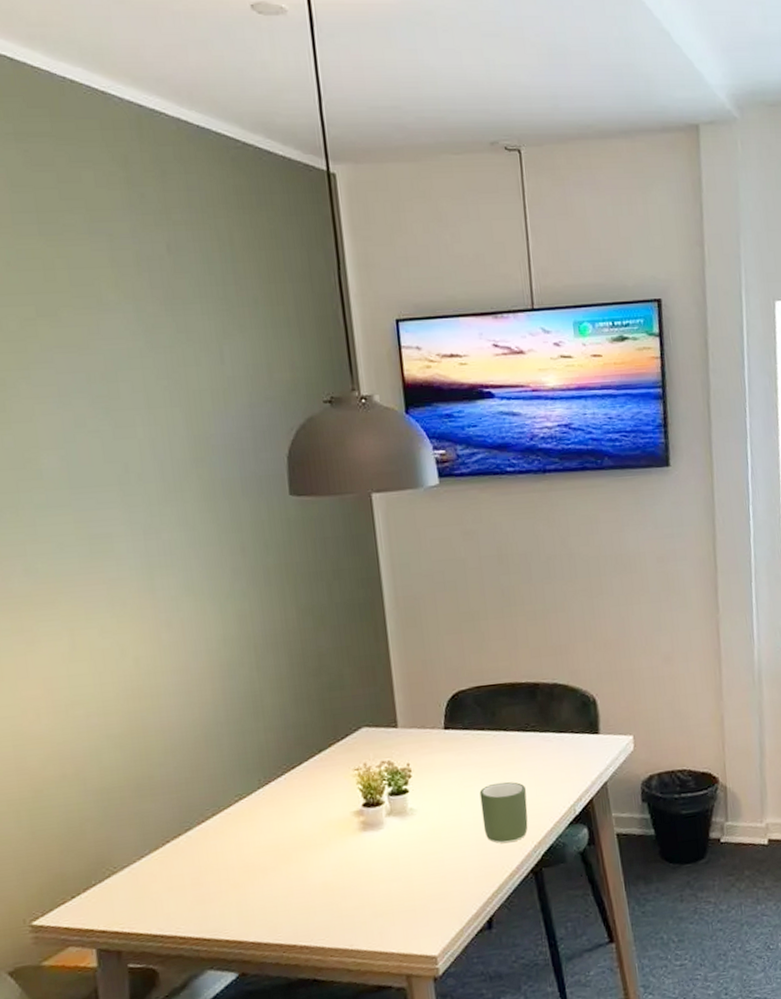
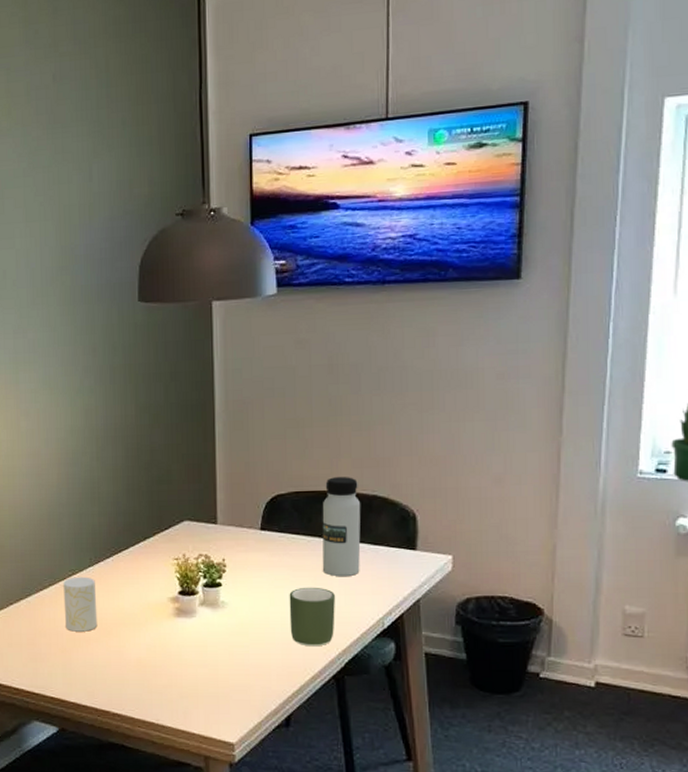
cup: none [229,800,274,863] -> present [63,576,98,632]
water bottle: none [505,667,548,769] -> present [322,477,361,577]

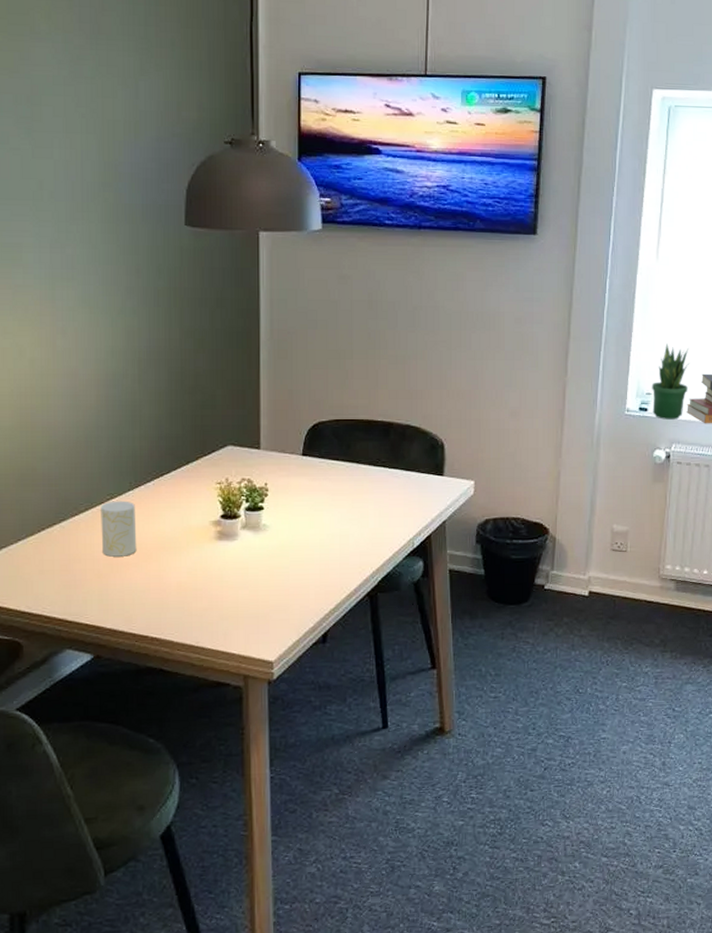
mug: present [289,587,335,647] -> none [328,510,370,567]
water bottle: present [322,477,361,577] -> none [359,407,396,501]

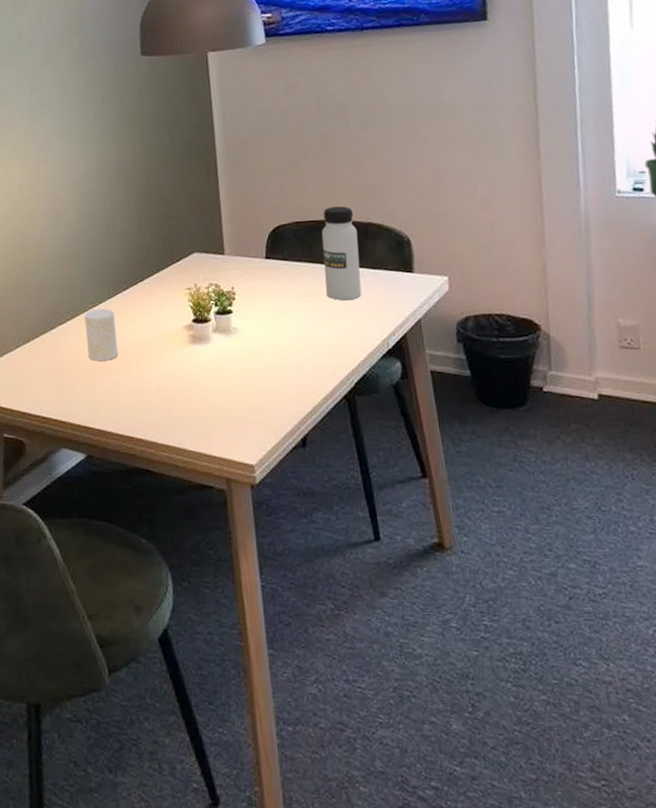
water bottle: none [359,407,396,501] -> present [321,206,362,301]

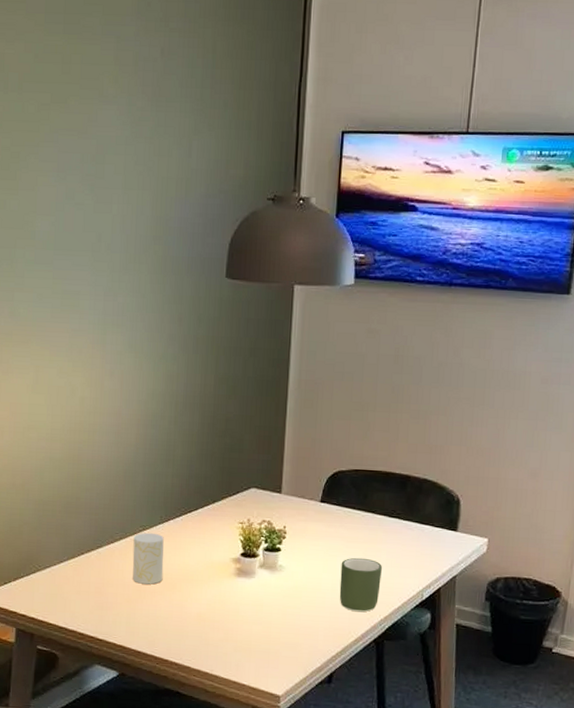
mug: none [296,311,342,369] -> present [339,557,382,613]
water bottle: present [321,206,362,301] -> none [372,459,413,551]

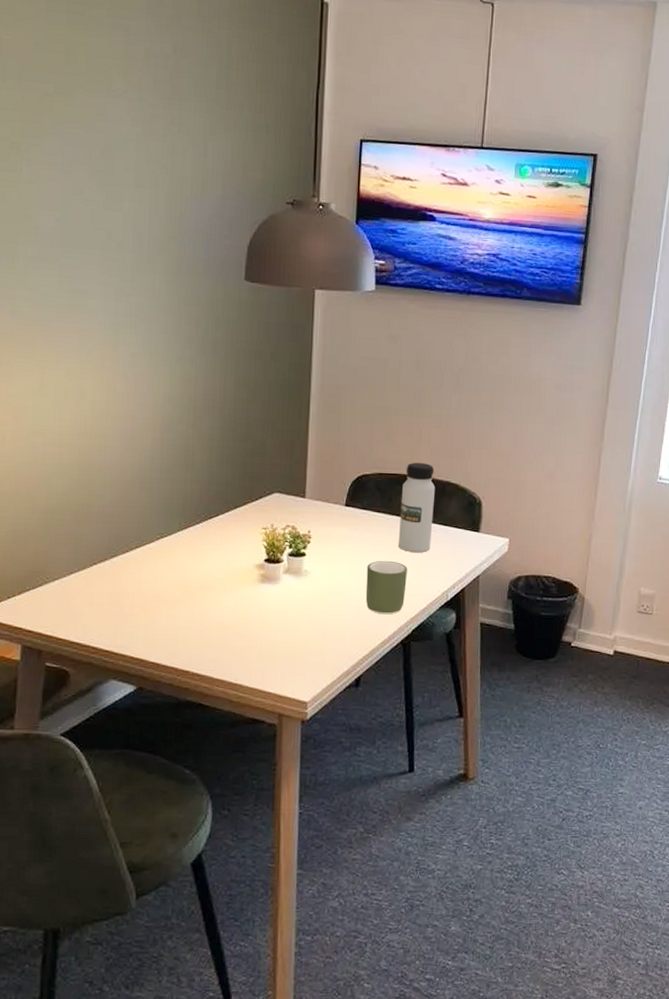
cup: present [132,532,164,585] -> none [150,540,184,594]
water bottle: none [372,459,413,551] -> present [398,463,436,553]

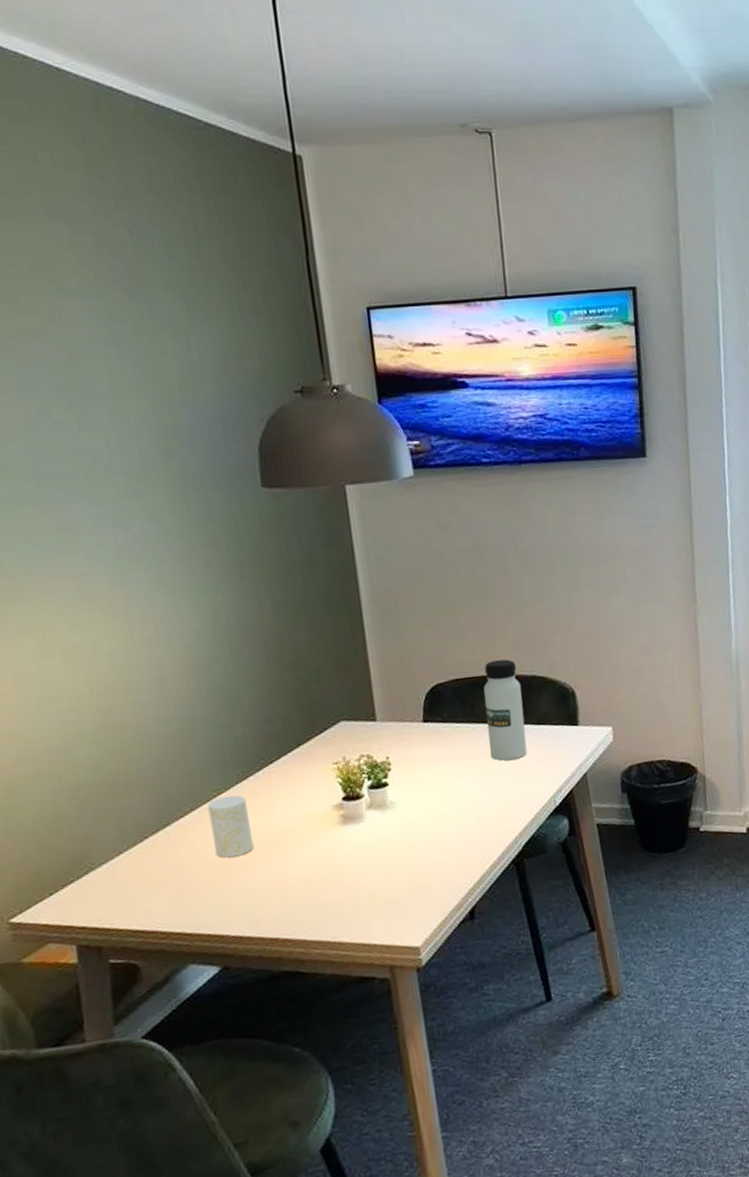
cup: none [150,540,184,594] -> present [207,795,254,858]
mug: present [365,560,407,615] -> none [459,774,509,836]

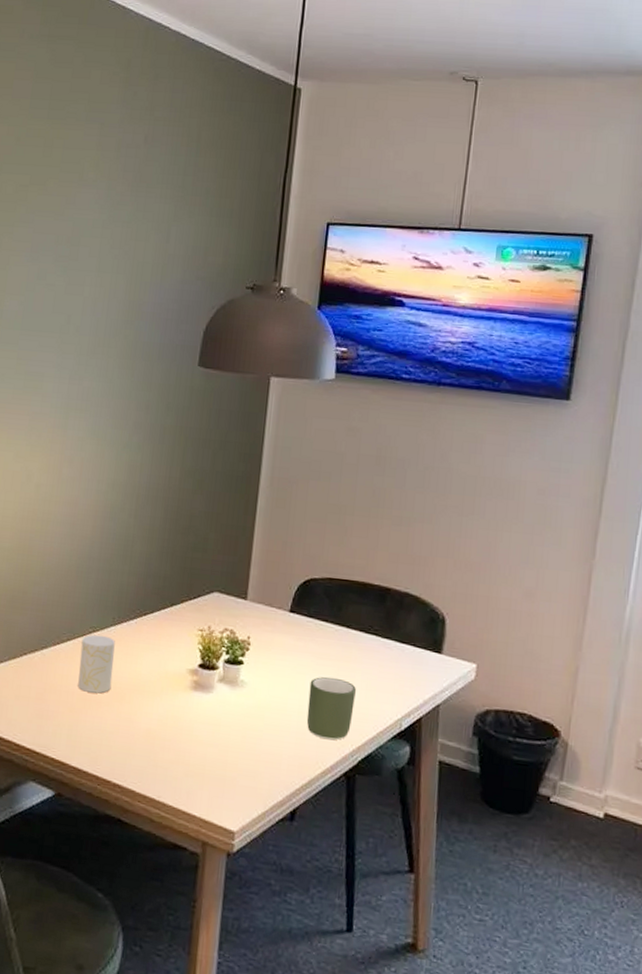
mug: none [459,774,509,836] -> present [306,676,356,741]
water bottle: present [483,659,527,761] -> none [346,568,393,672]

